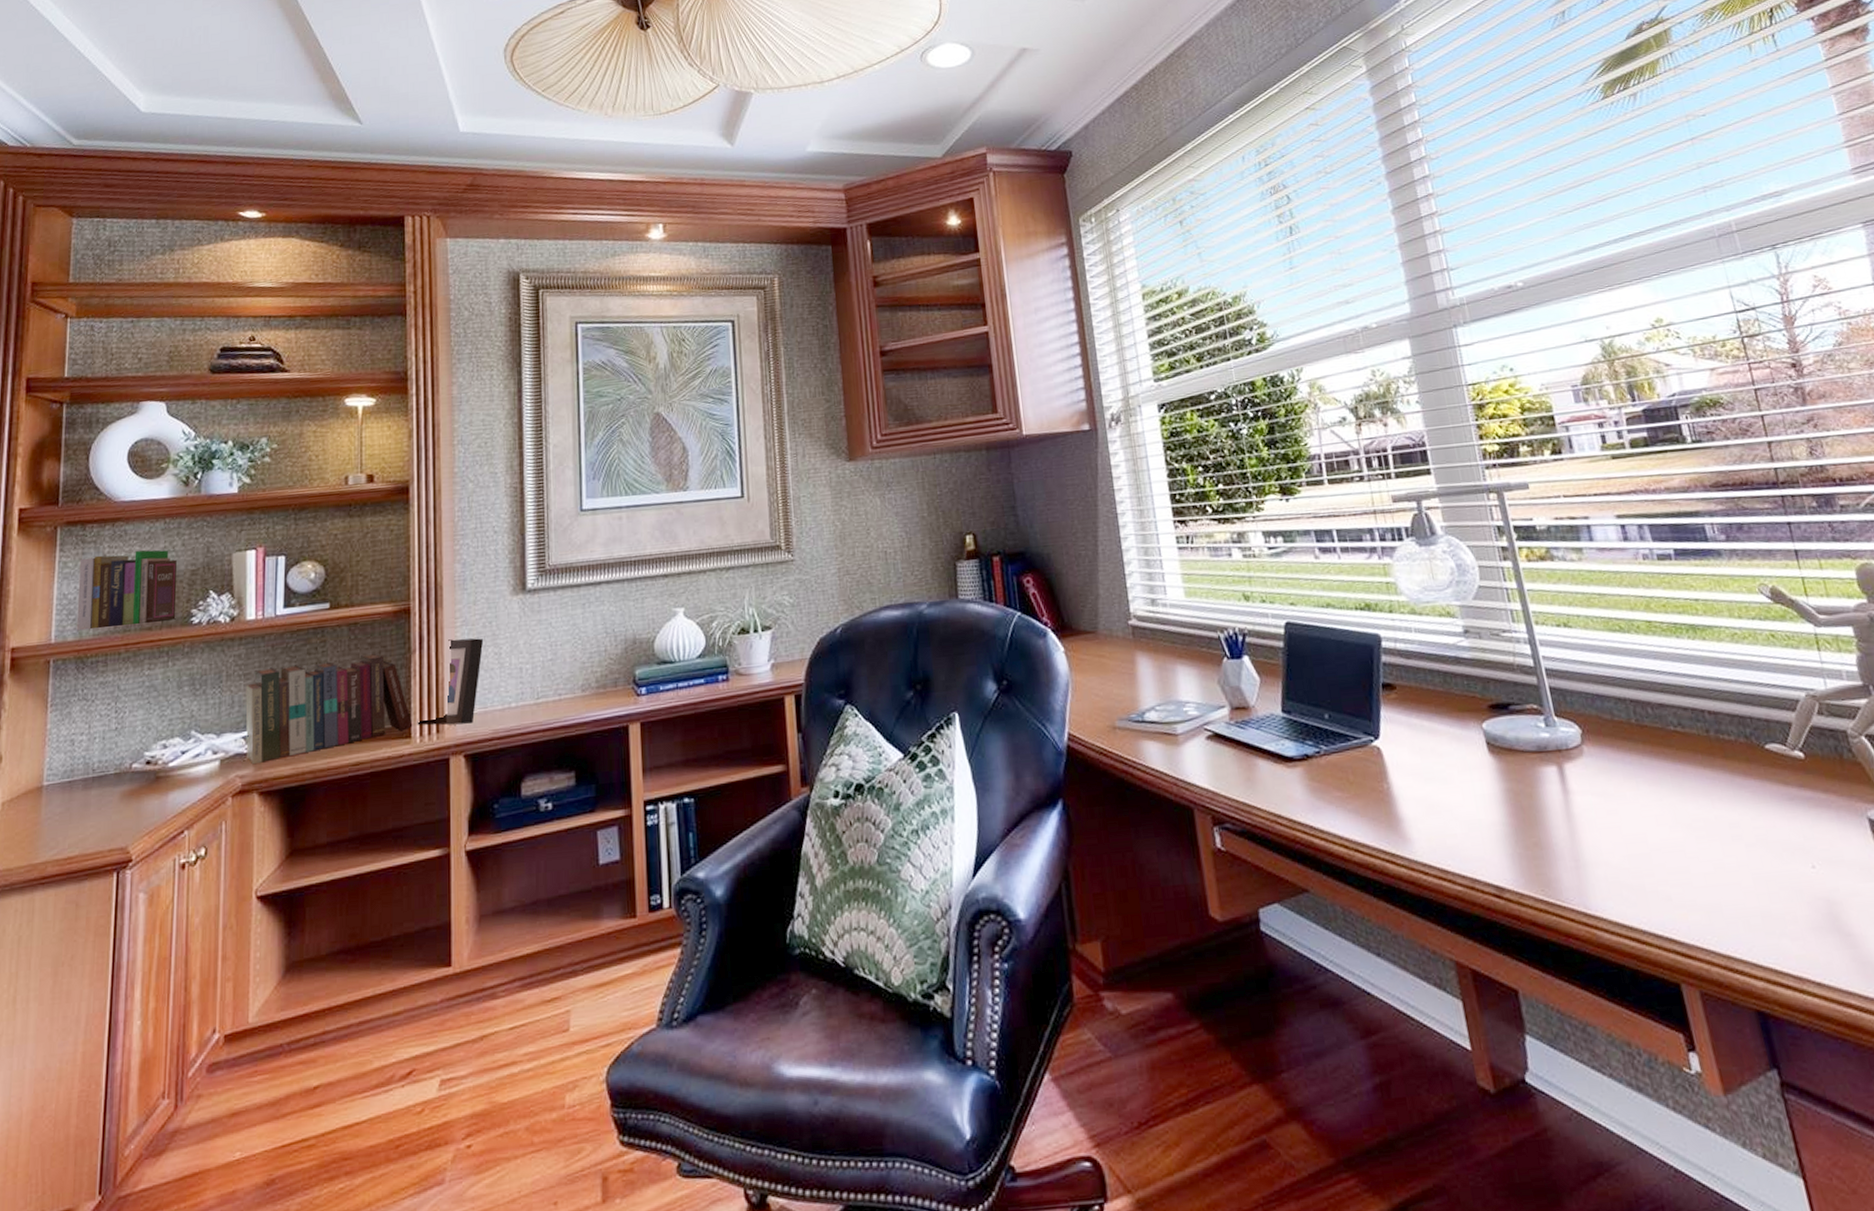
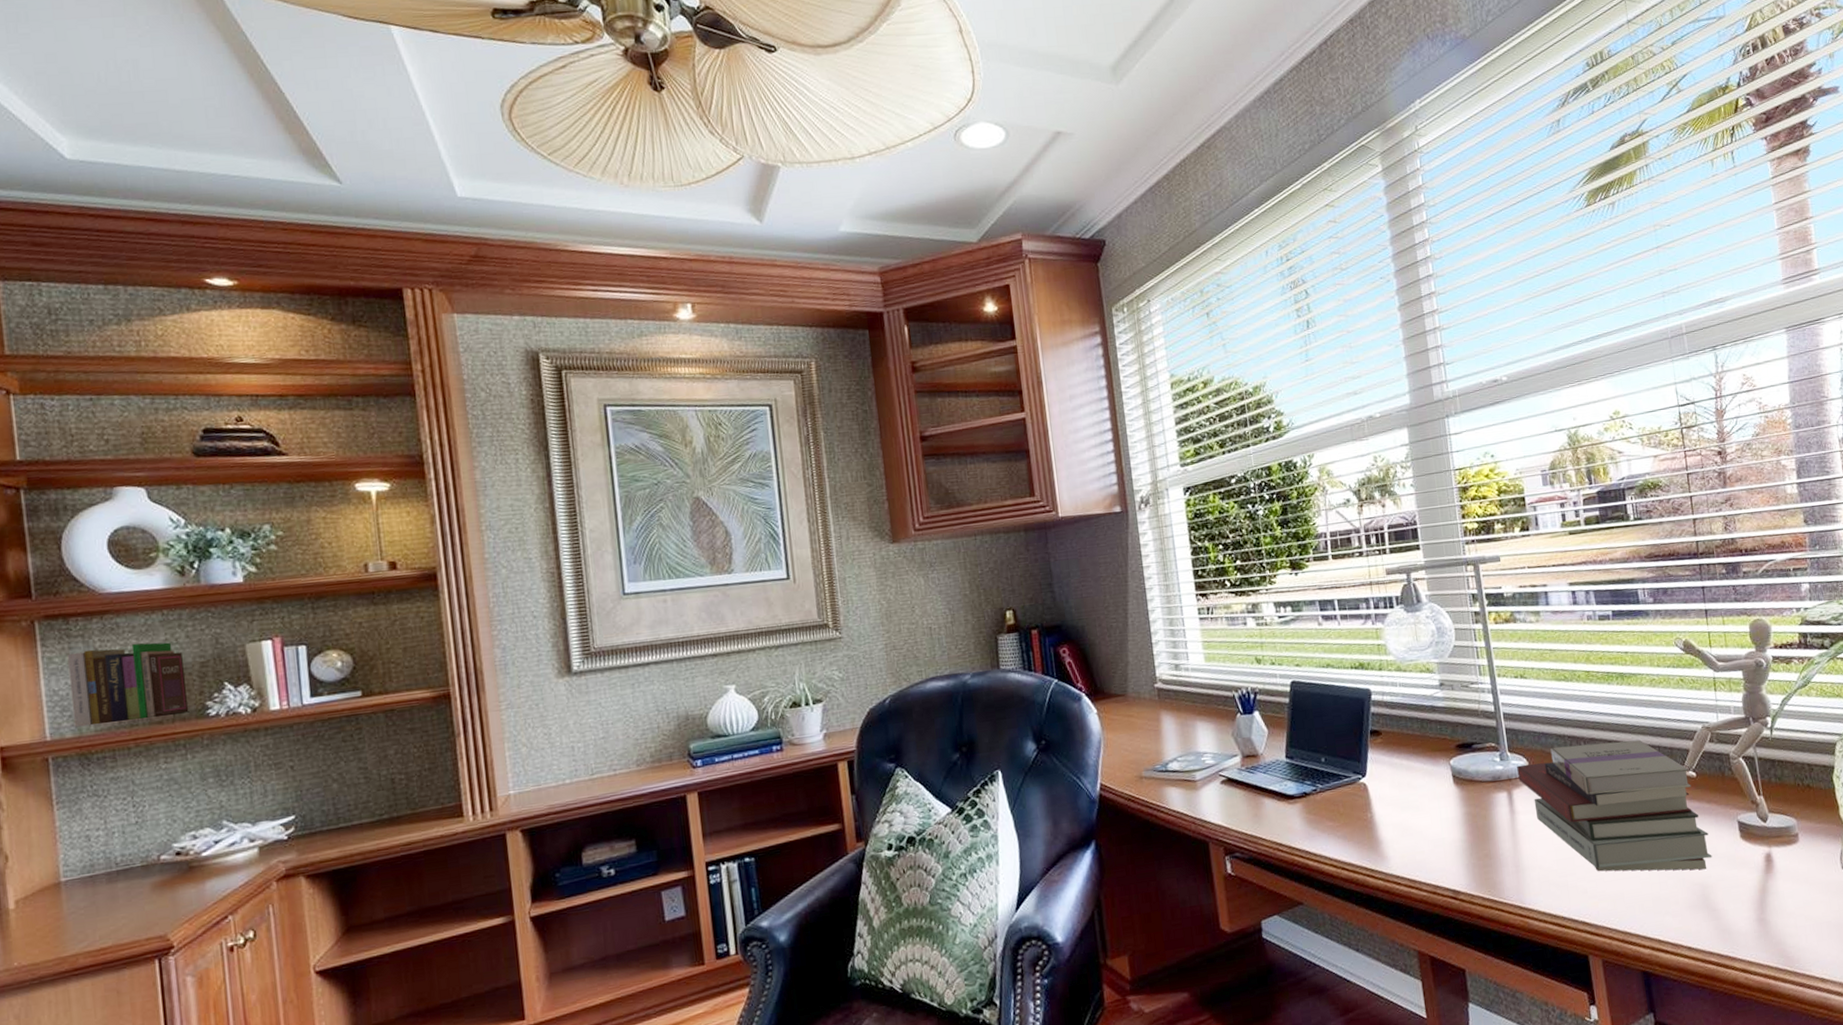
books: present [245,653,413,765] -> none [278,738,464,850]
picture frame: present [417,638,484,726] -> none [468,720,532,805]
books: none [1567,708,1838,881] -> present [1517,739,1713,872]

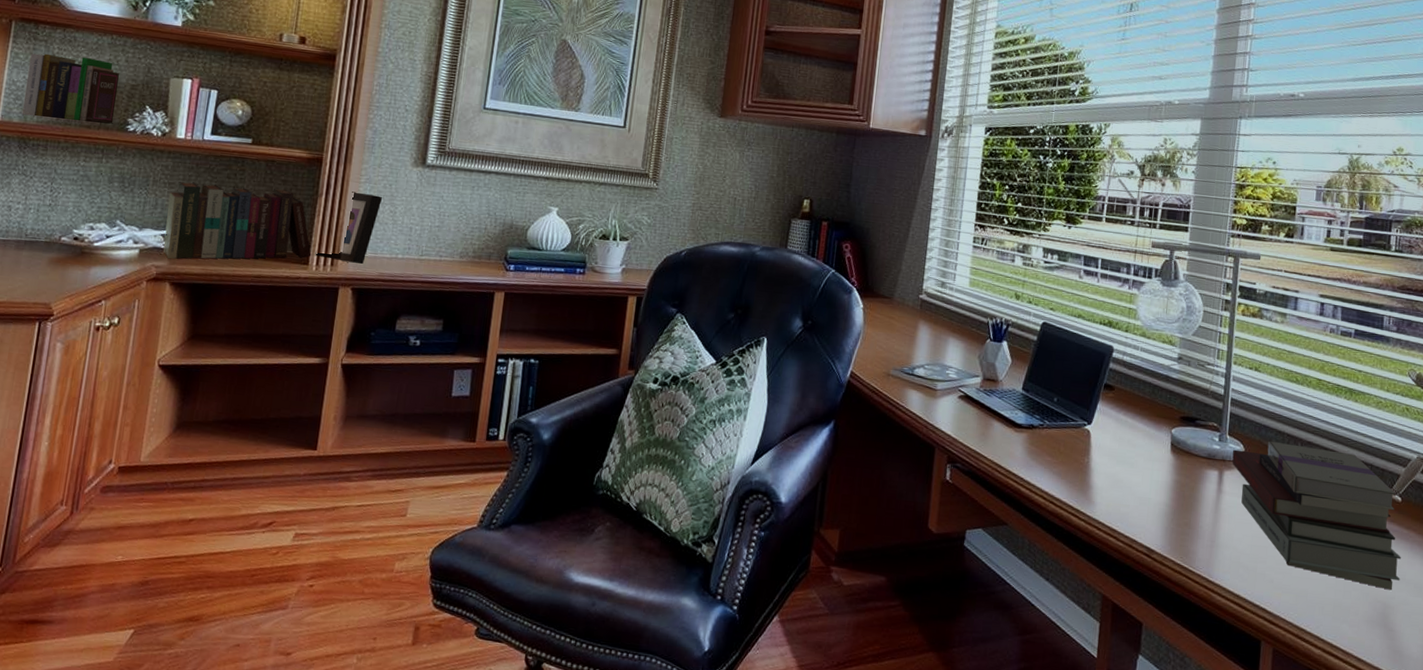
books: none [278,738,464,850] -> present [162,182,311,260]
picture frame: none [468,720,532,805] -> present [315,191,383,264]

